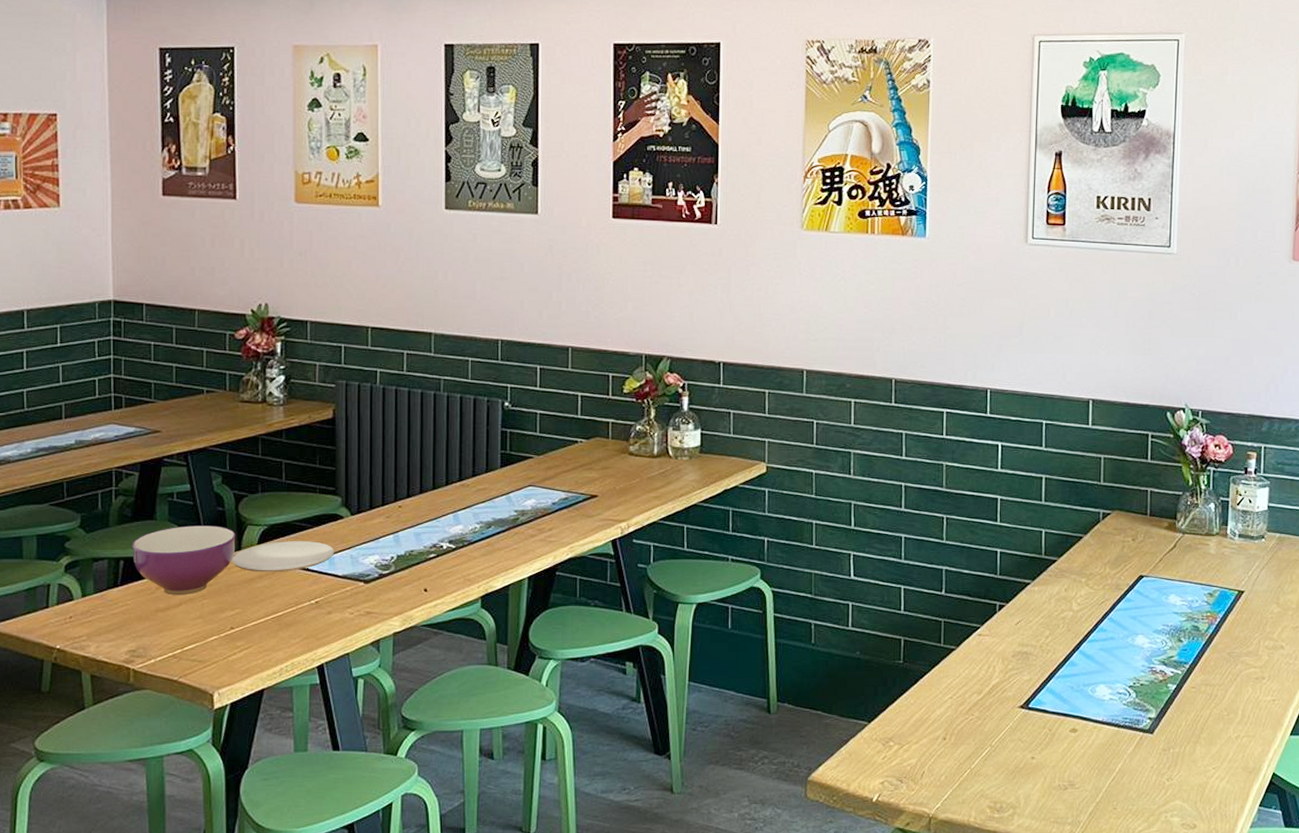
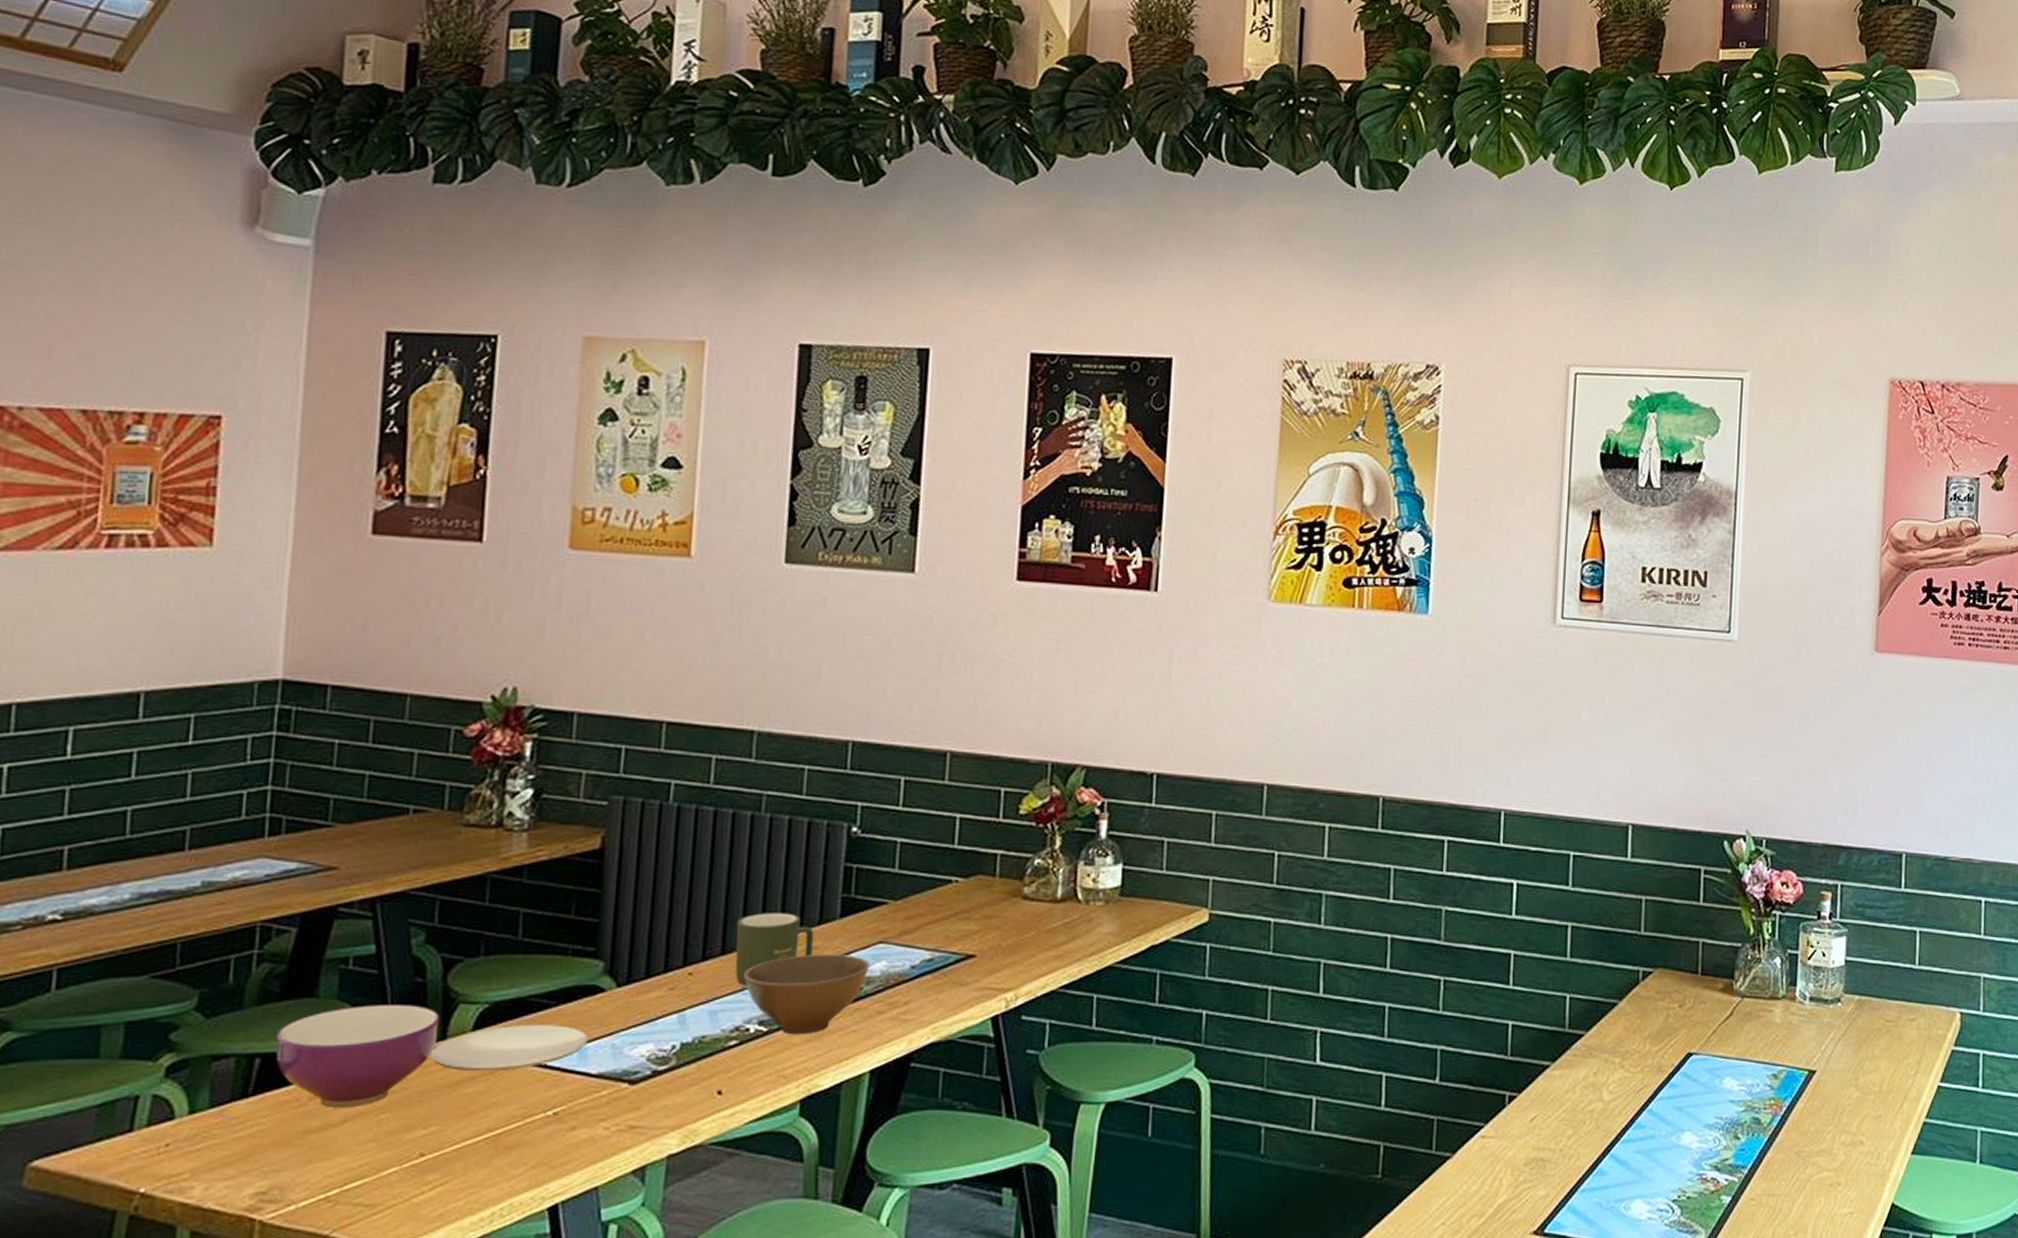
mug: none [429,464,484,517] -> present [735,913,814,988]
bowl: none [436,493,524,551] -> present [743,953,870,1035]

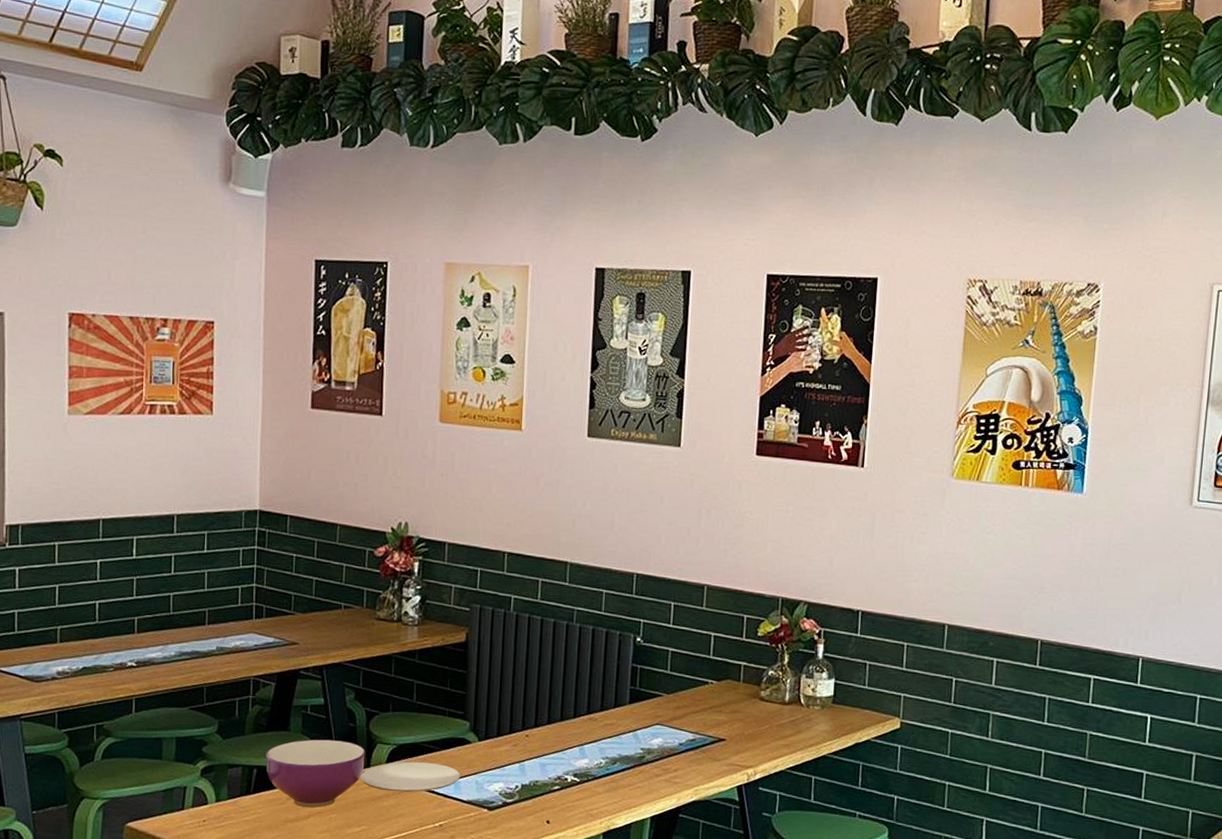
mug: present [735,913,814,988] -> none [557,696,611,749]
bowl: present [743,953,870,1035] -> none [562,728,650,787]

